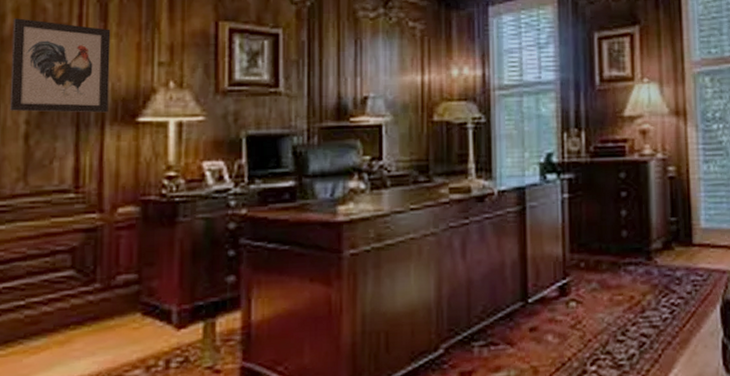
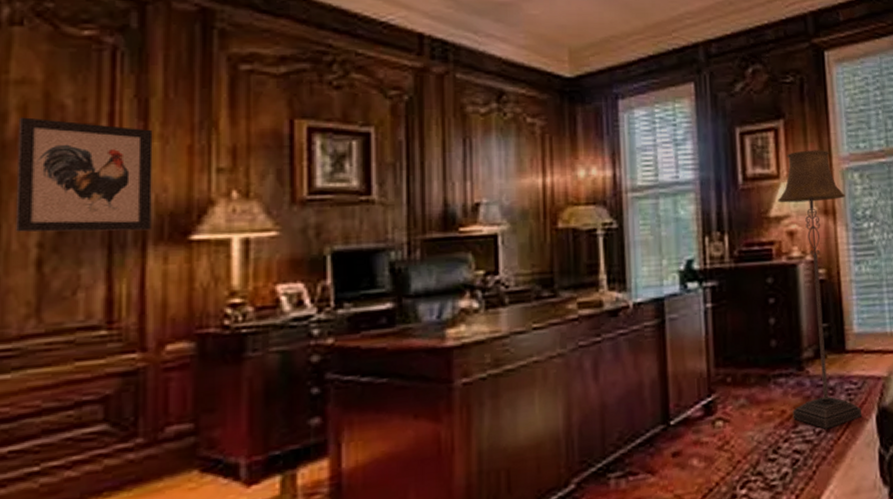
floor lamp: none [632,54,707,316] -> present [778,150,863,429]

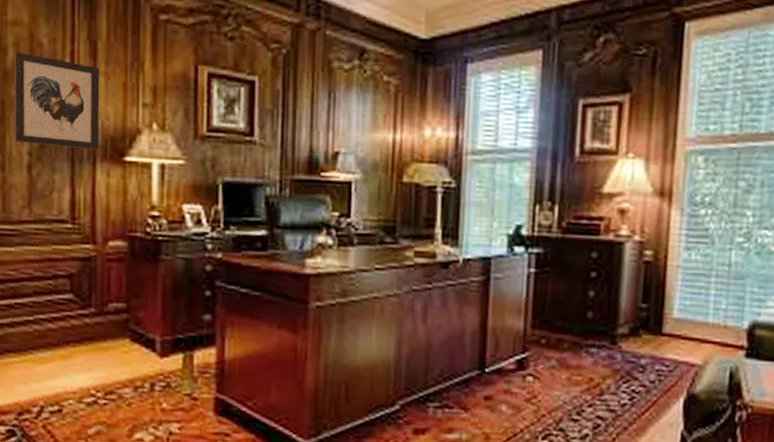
floor lamp: present [778,150,863,429] -> none [600,128,685,403]

